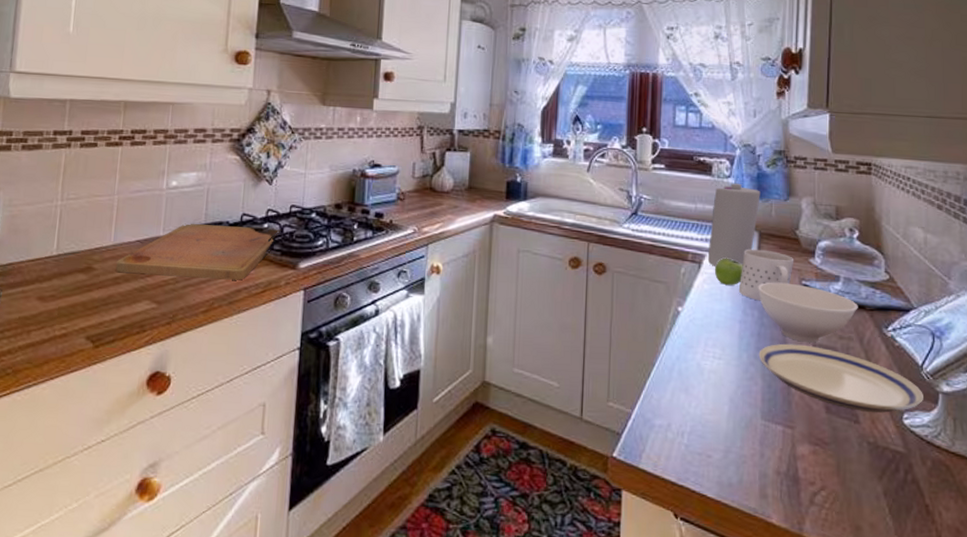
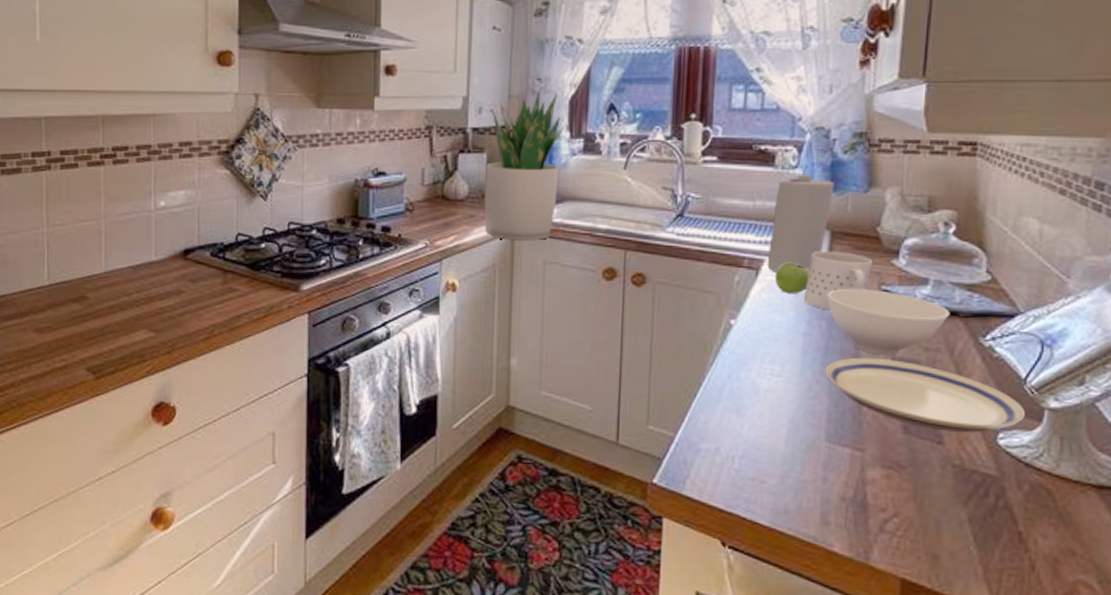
cutting board: present [116,223,282,280] -> none [109,246,281,305]
planter: none [466,101,538,231] -> present [483,91,565,241]

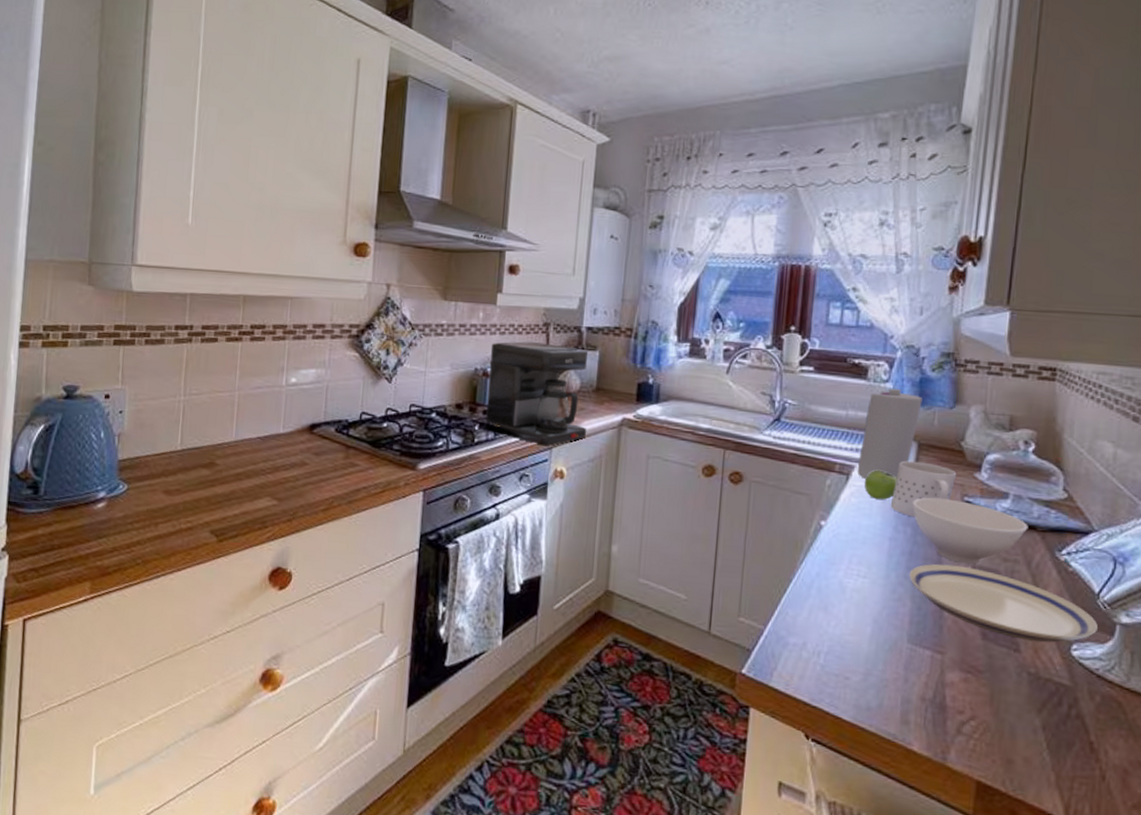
coffee maker: none [368,148,478,258] -> present [484,341,589,446]
planter: present [483,91,565,241] -> none [593,296,673,436]

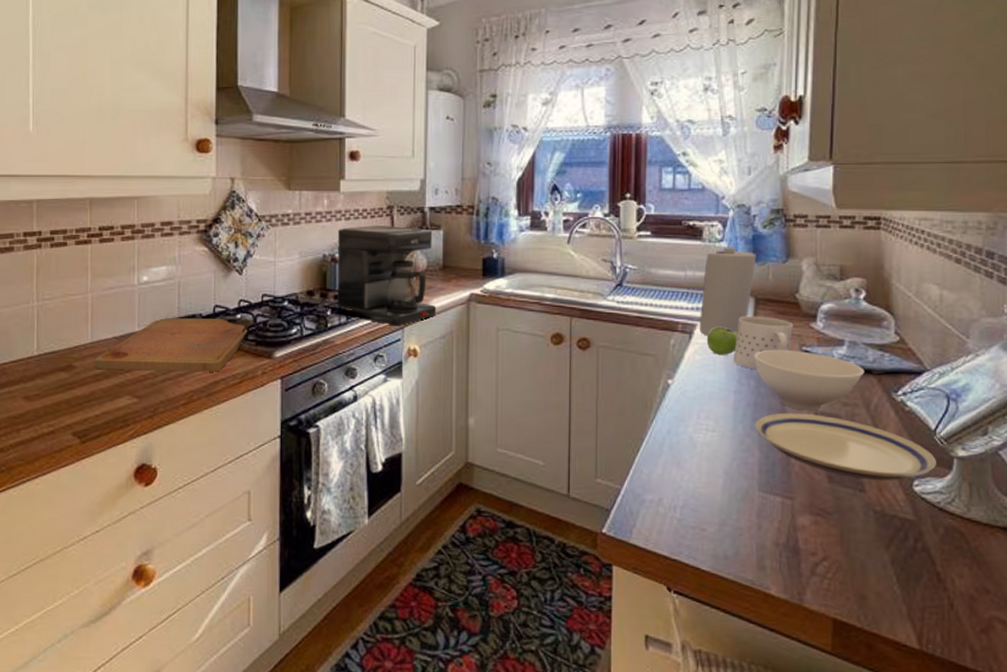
cutting board: none [237,421,402,480] -> present [95,318,256,372]

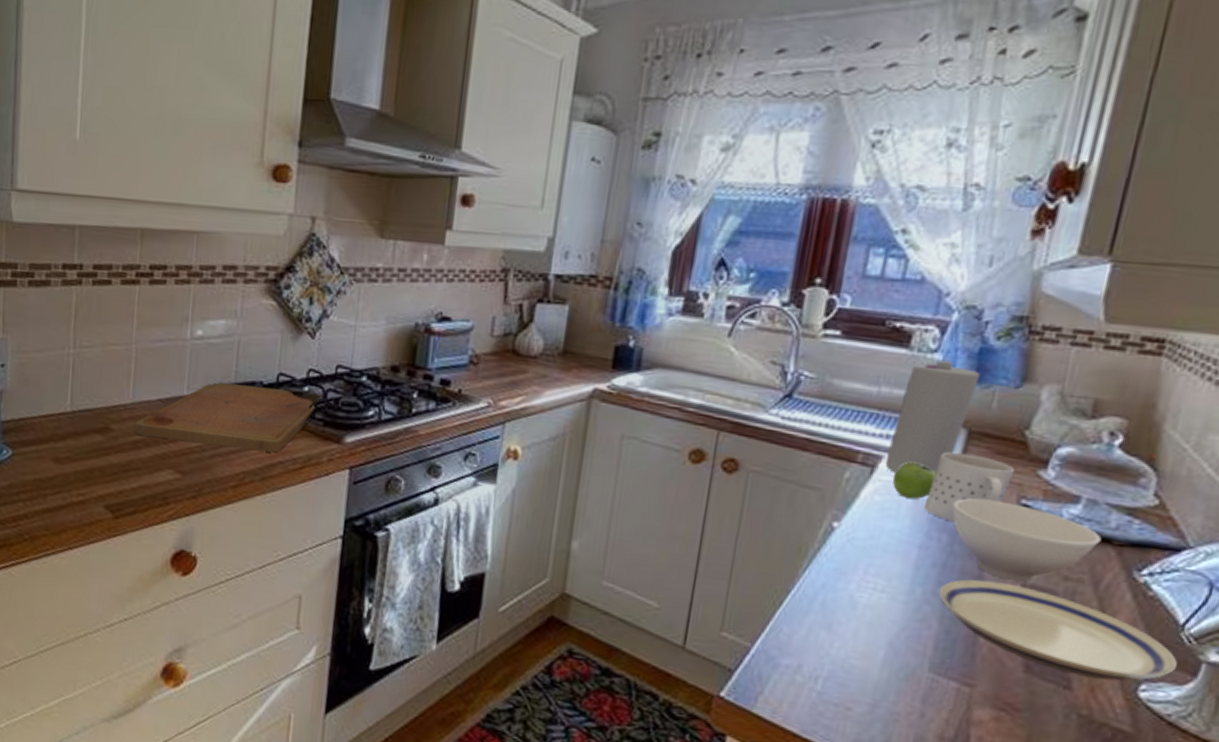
coffee maker: present [336,225,437,326] -> none [424,291,556,420]

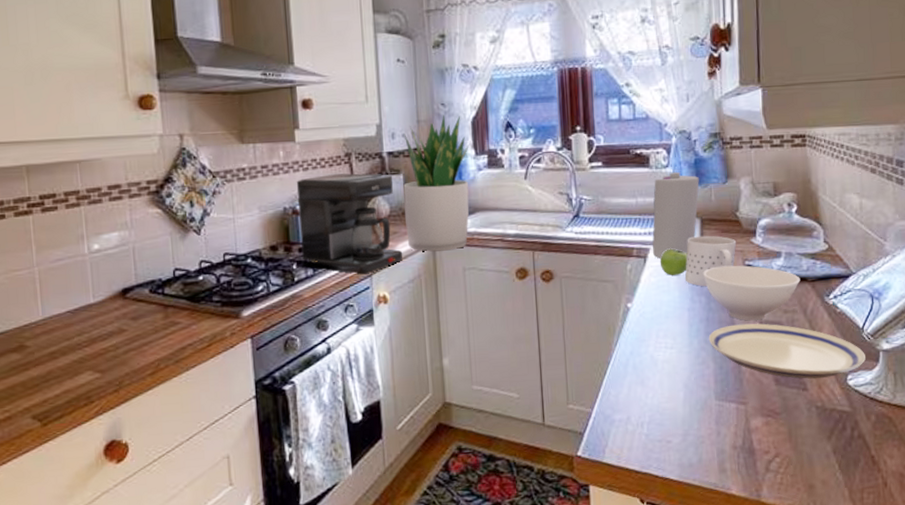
cutting board: present [135,382,326,453] -> none [49,280,219,347]
coffee maker: none [424,291,556,420] -> present [296,173,403,275]
planter: none [557,237,664,411] -> present [403,114,470,252]

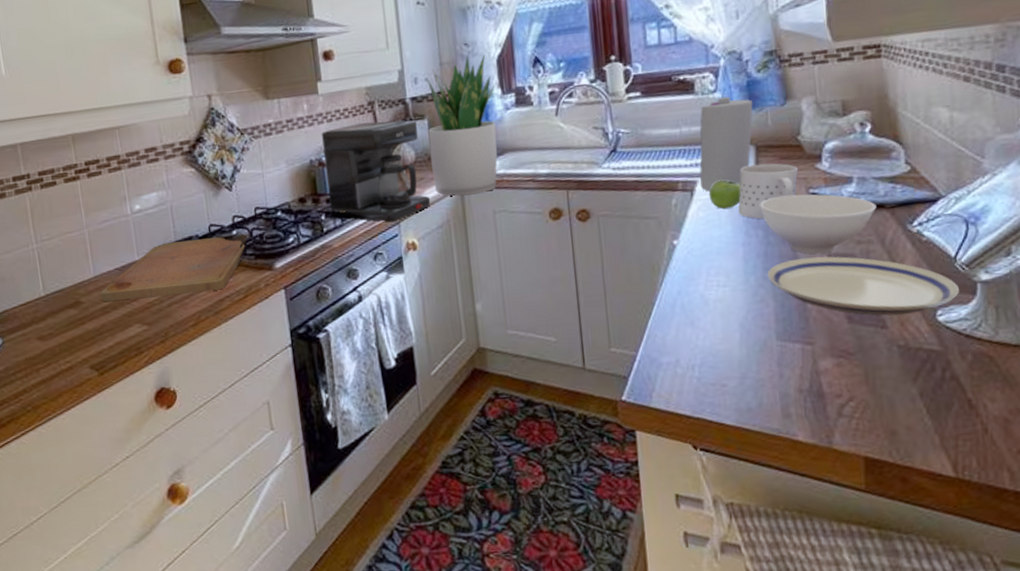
cutting board: none [49,280,219,347] -> present [100,233,252,302]

